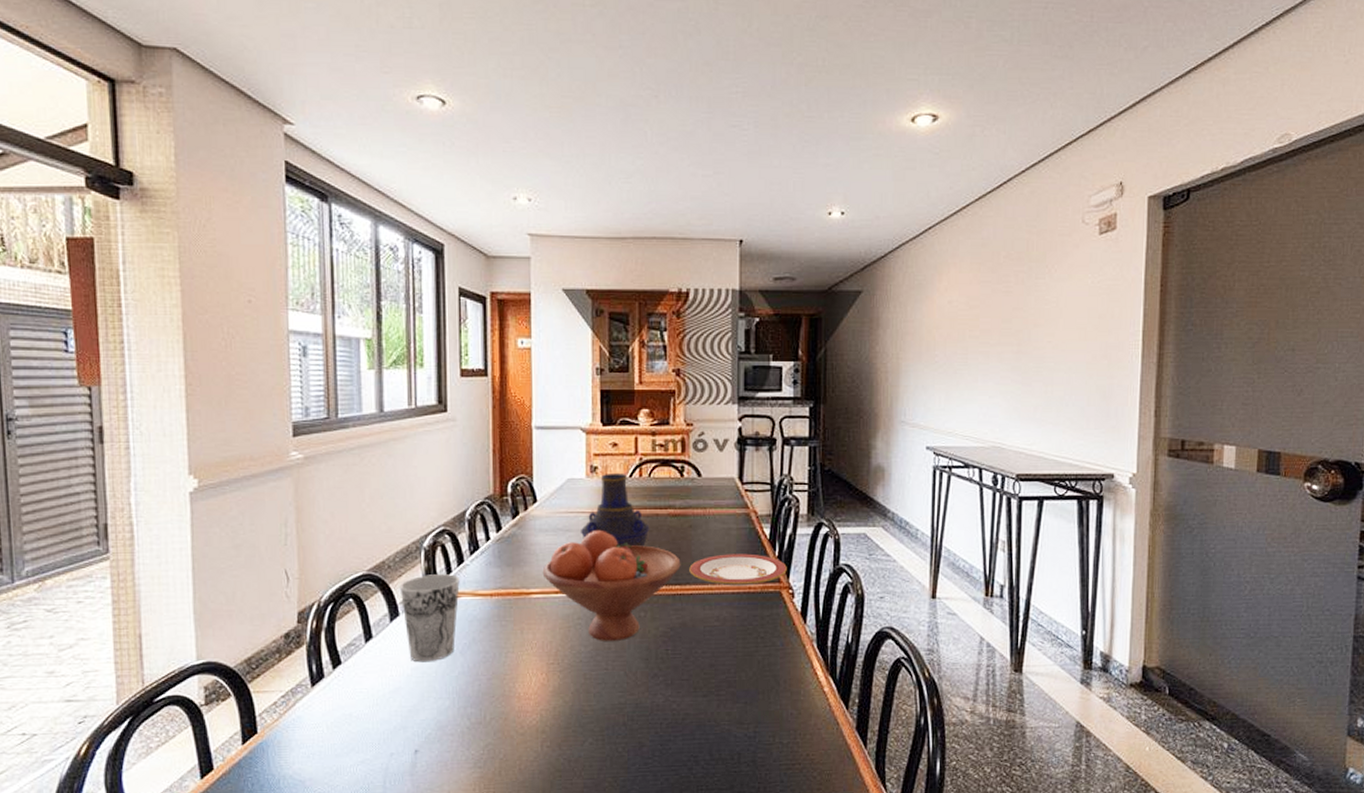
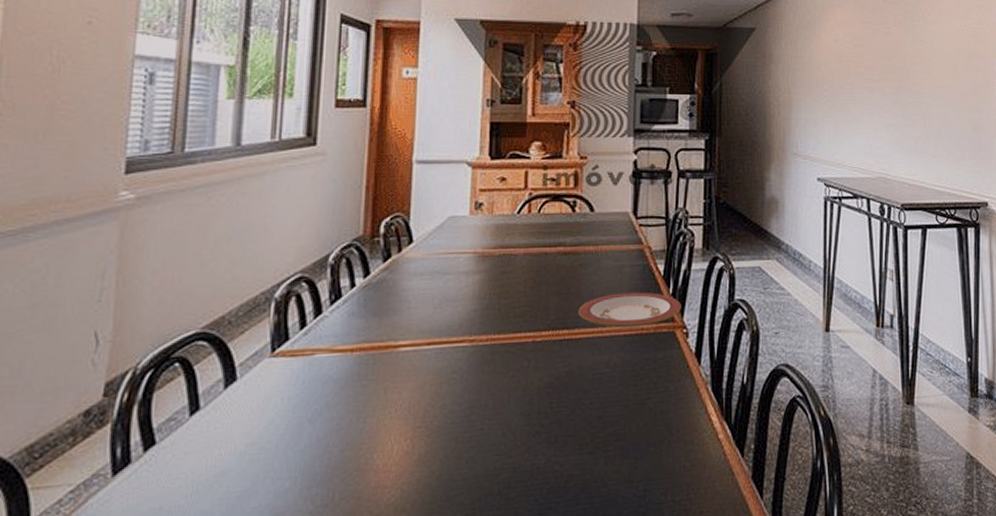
cup: present [399,574,460,663] -> none [240,328,315,436]
fruit bowl: present [542,529,681,641] -> none [414,271,570,397]
vase: present [581,472,650,547] -> none [461,209,537,290]

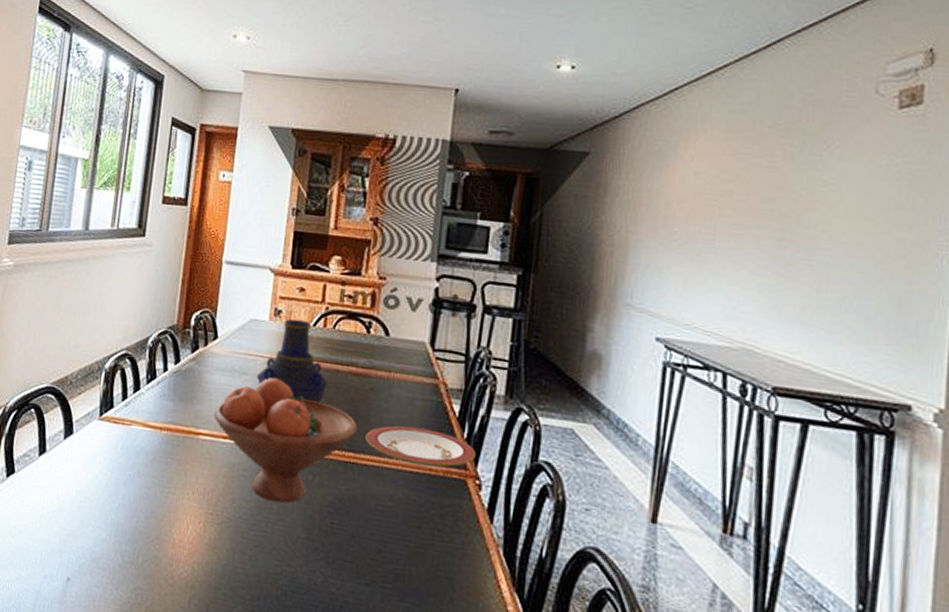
fruit bowl: none [414,271,570,397] -> present [213,377,358,503]
vase: none [461,209,537,290] -> present [257,319,329,403]

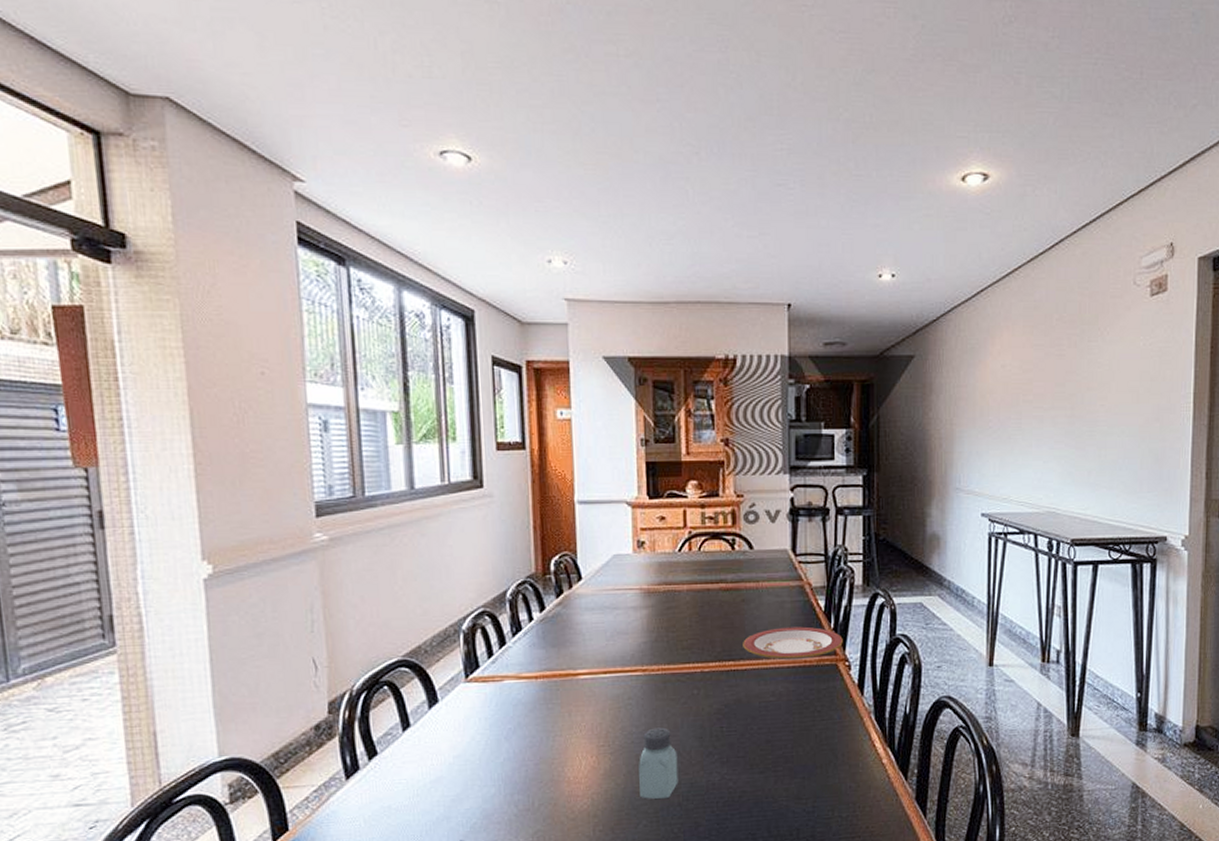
fruit bowl: present [213,377,358,503] -> none [589,606,734,721]
saltshaker: none [239,507,283,587] -> present [639,727,679,799]
vase: present [257,319,329,403] -> none [629,547,701,624]

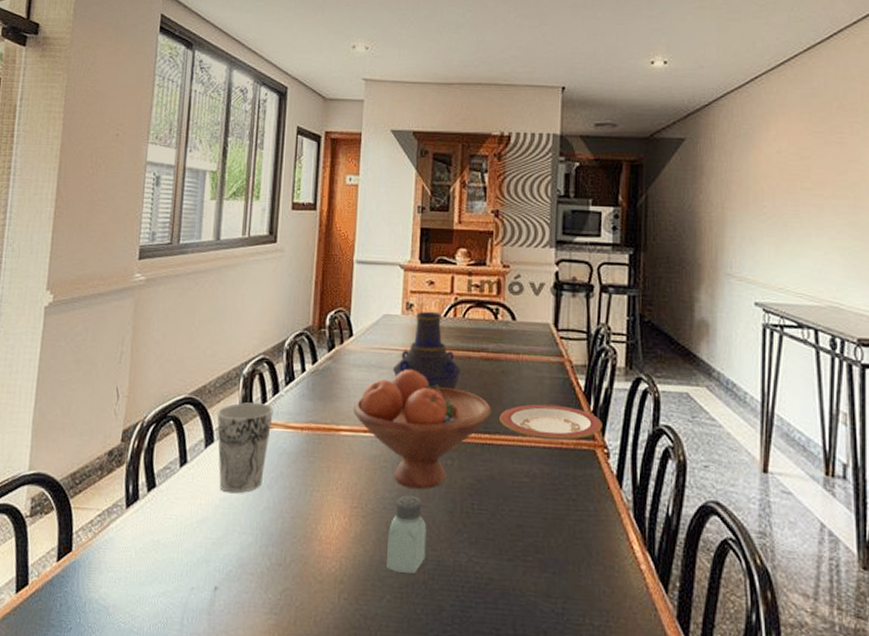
cup: none [437,657,502,750] -> present [217,402,274,494]
fruit bowl: none [589,606,734,721] -> present [352,368,491,489]
vase: none [629,547,701,624] -> present [393,311,462,390]

